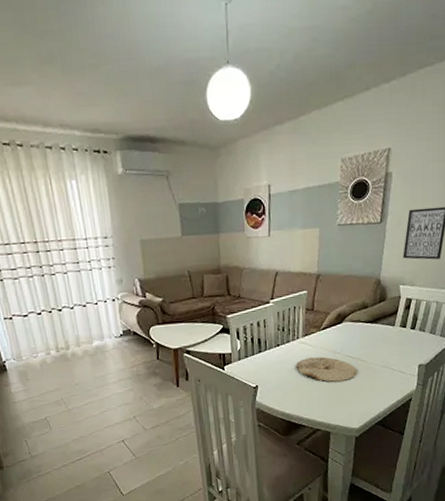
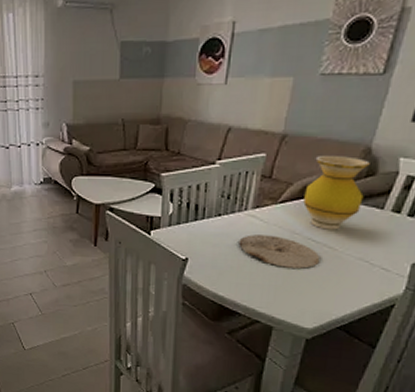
vase: none [339,287,381,347] -> present [303,156,370,230]

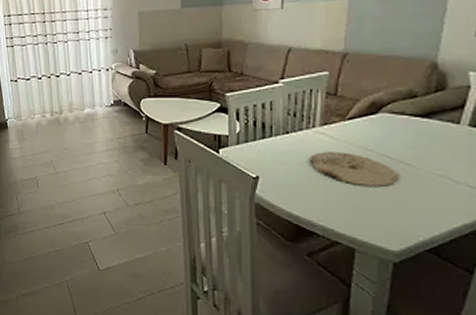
vase: present [303,156,370,230] -> none [373,72,438,146]

